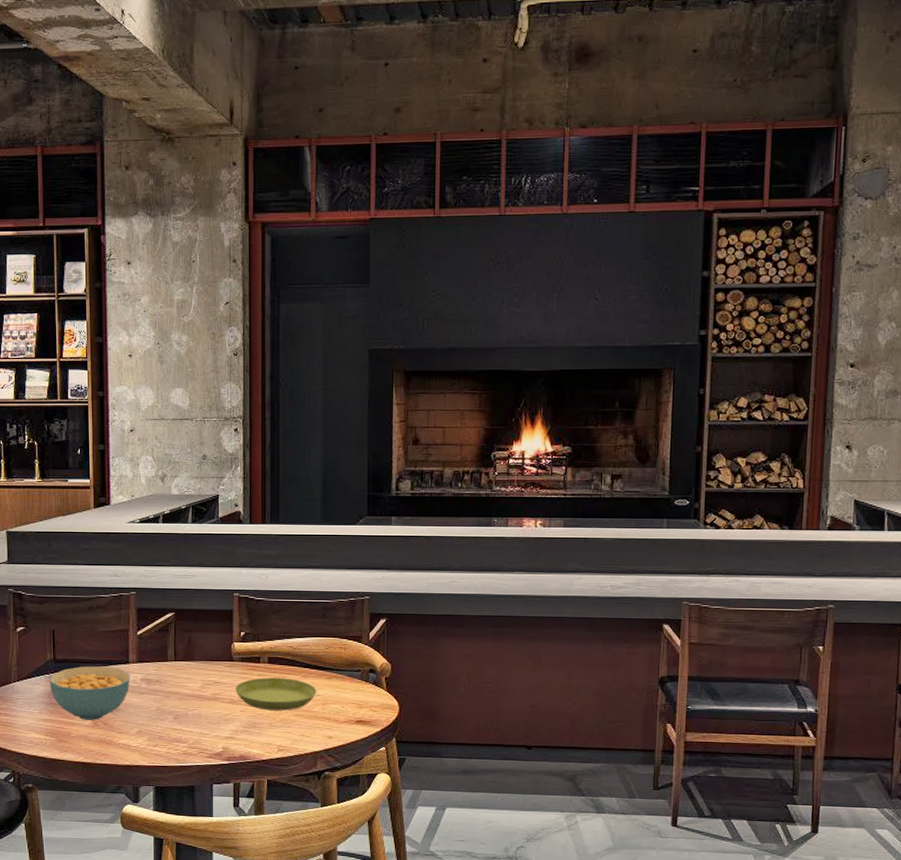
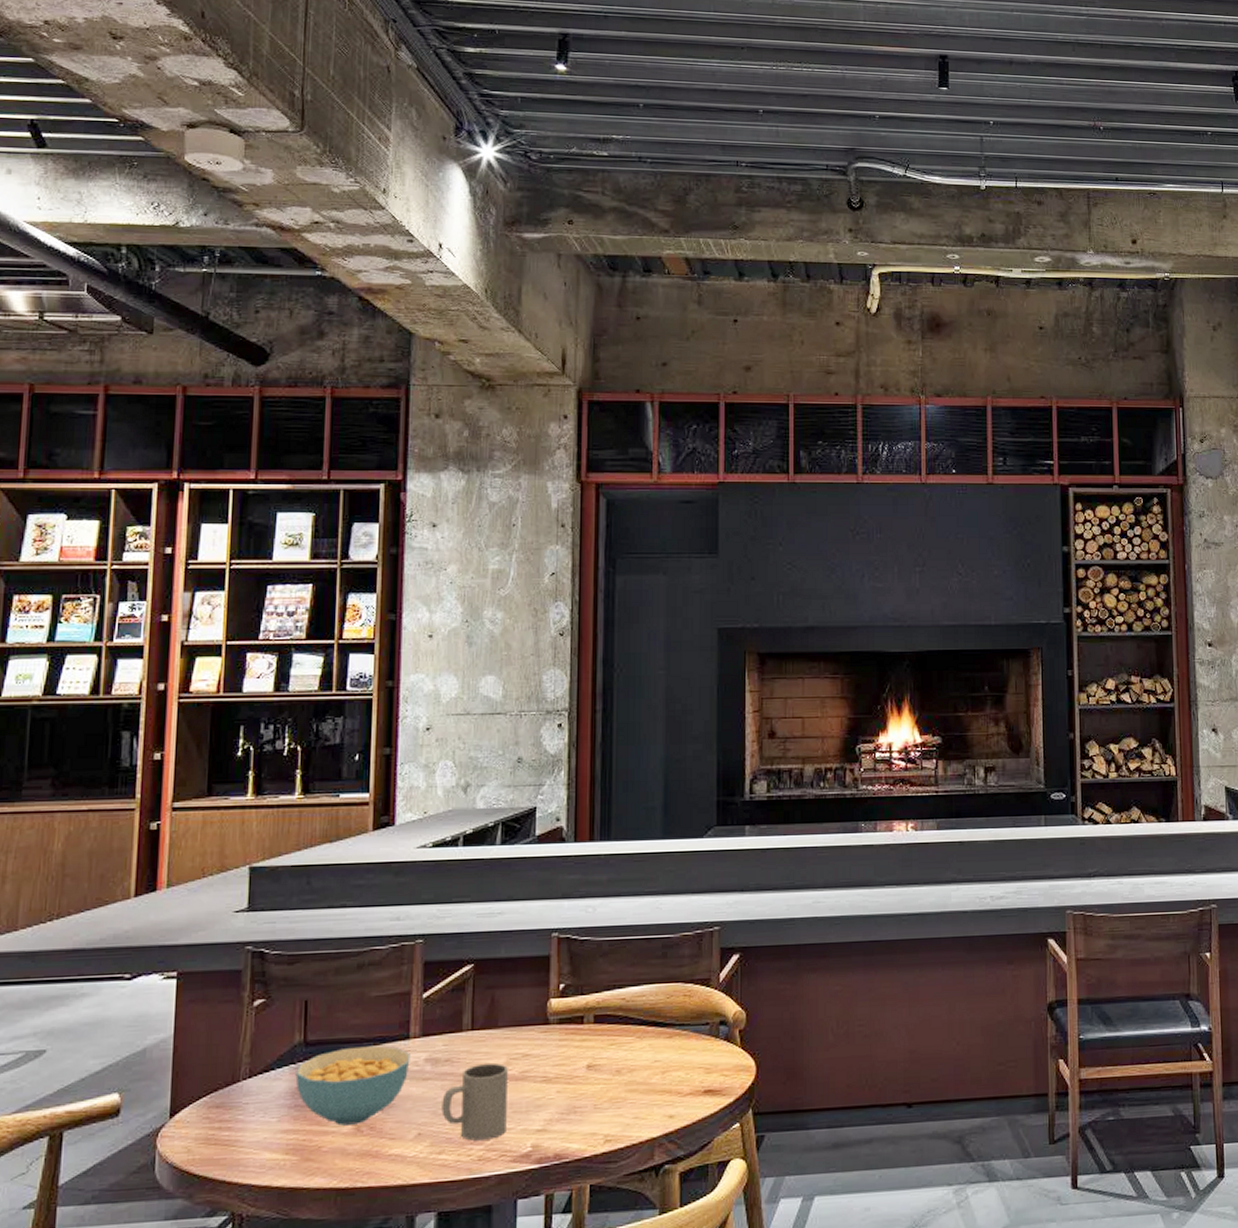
mug: none [155,685,203,740] -> present [441,1062,508,1141]
saucer: present [235,677,316,711] -> none [551,1041,655,1088]

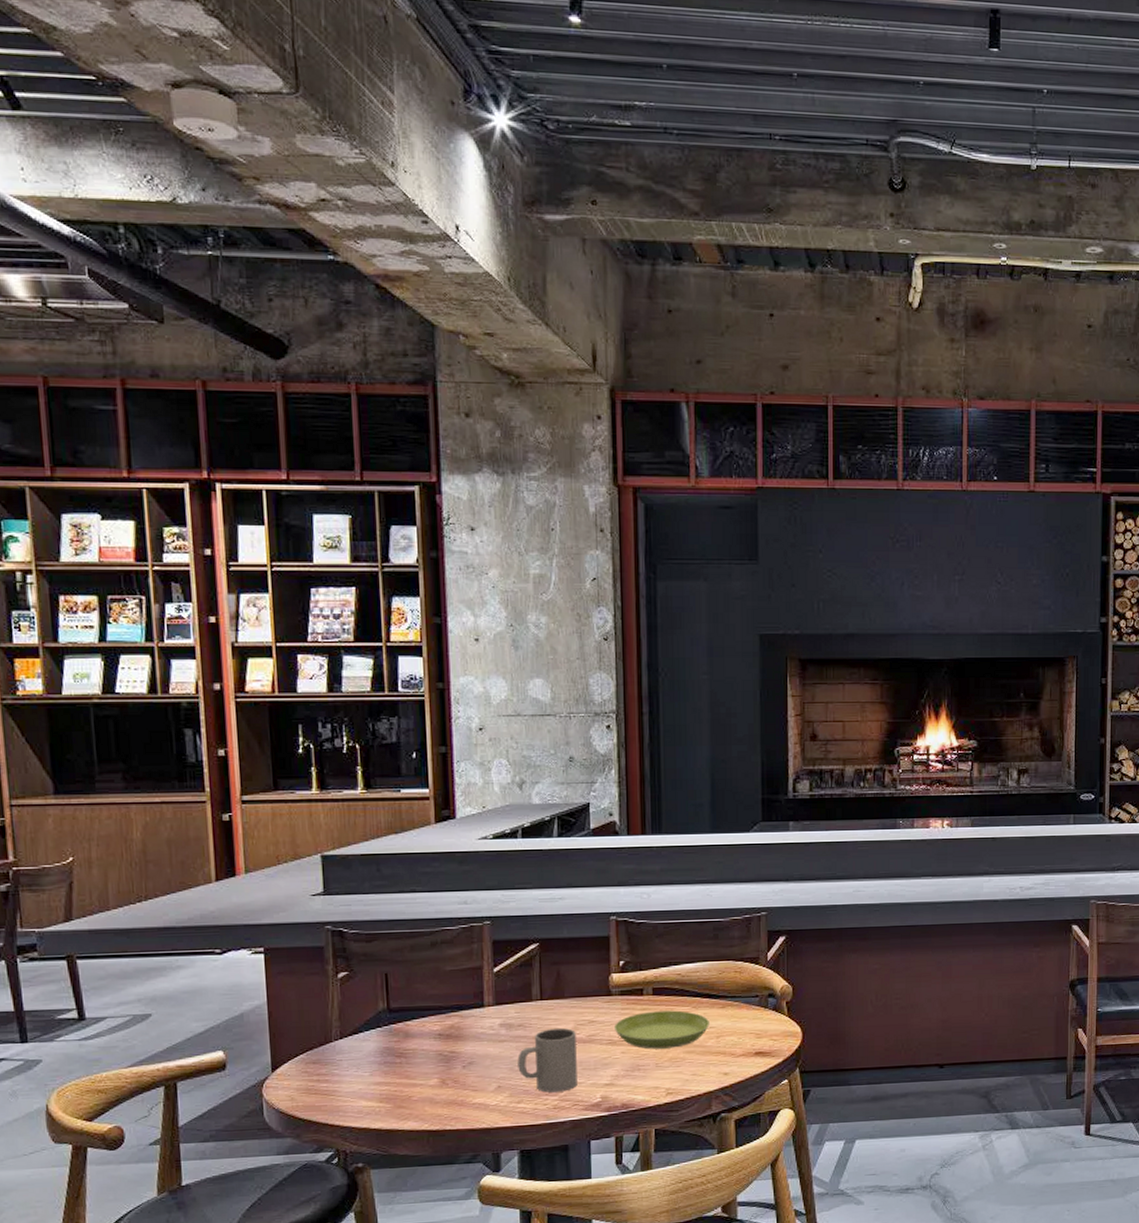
cereal bowl: present [295,1045,410,1126] -> none [382,1012,486,1079]
saucer: none [551,1041,655,1088] -> present [615,1010,709,1049]

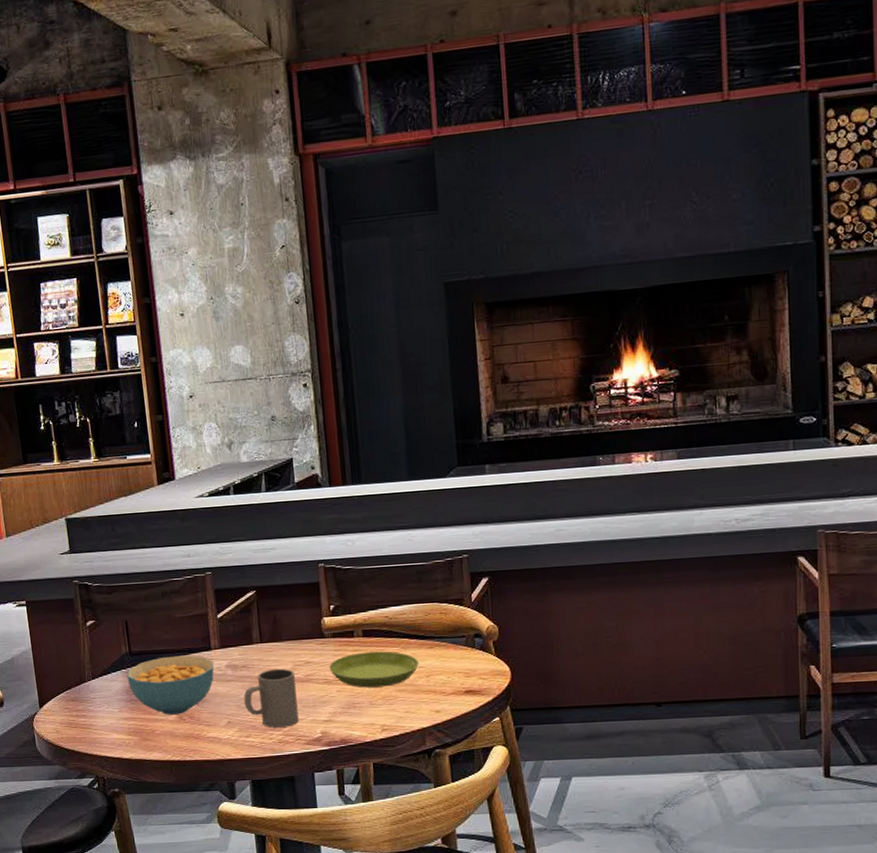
cereal bowl: none [382,1012,486,1079] -> present [126,655,214,715]

